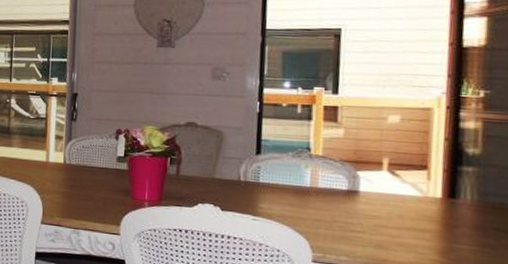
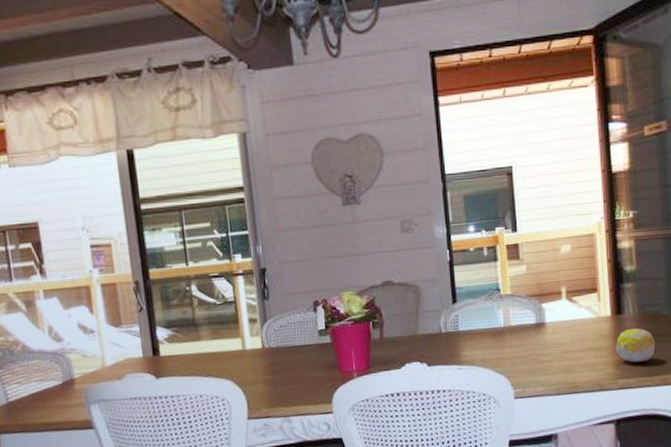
fruit: none [442,216,497,256] -> present [615,328,656,363]

